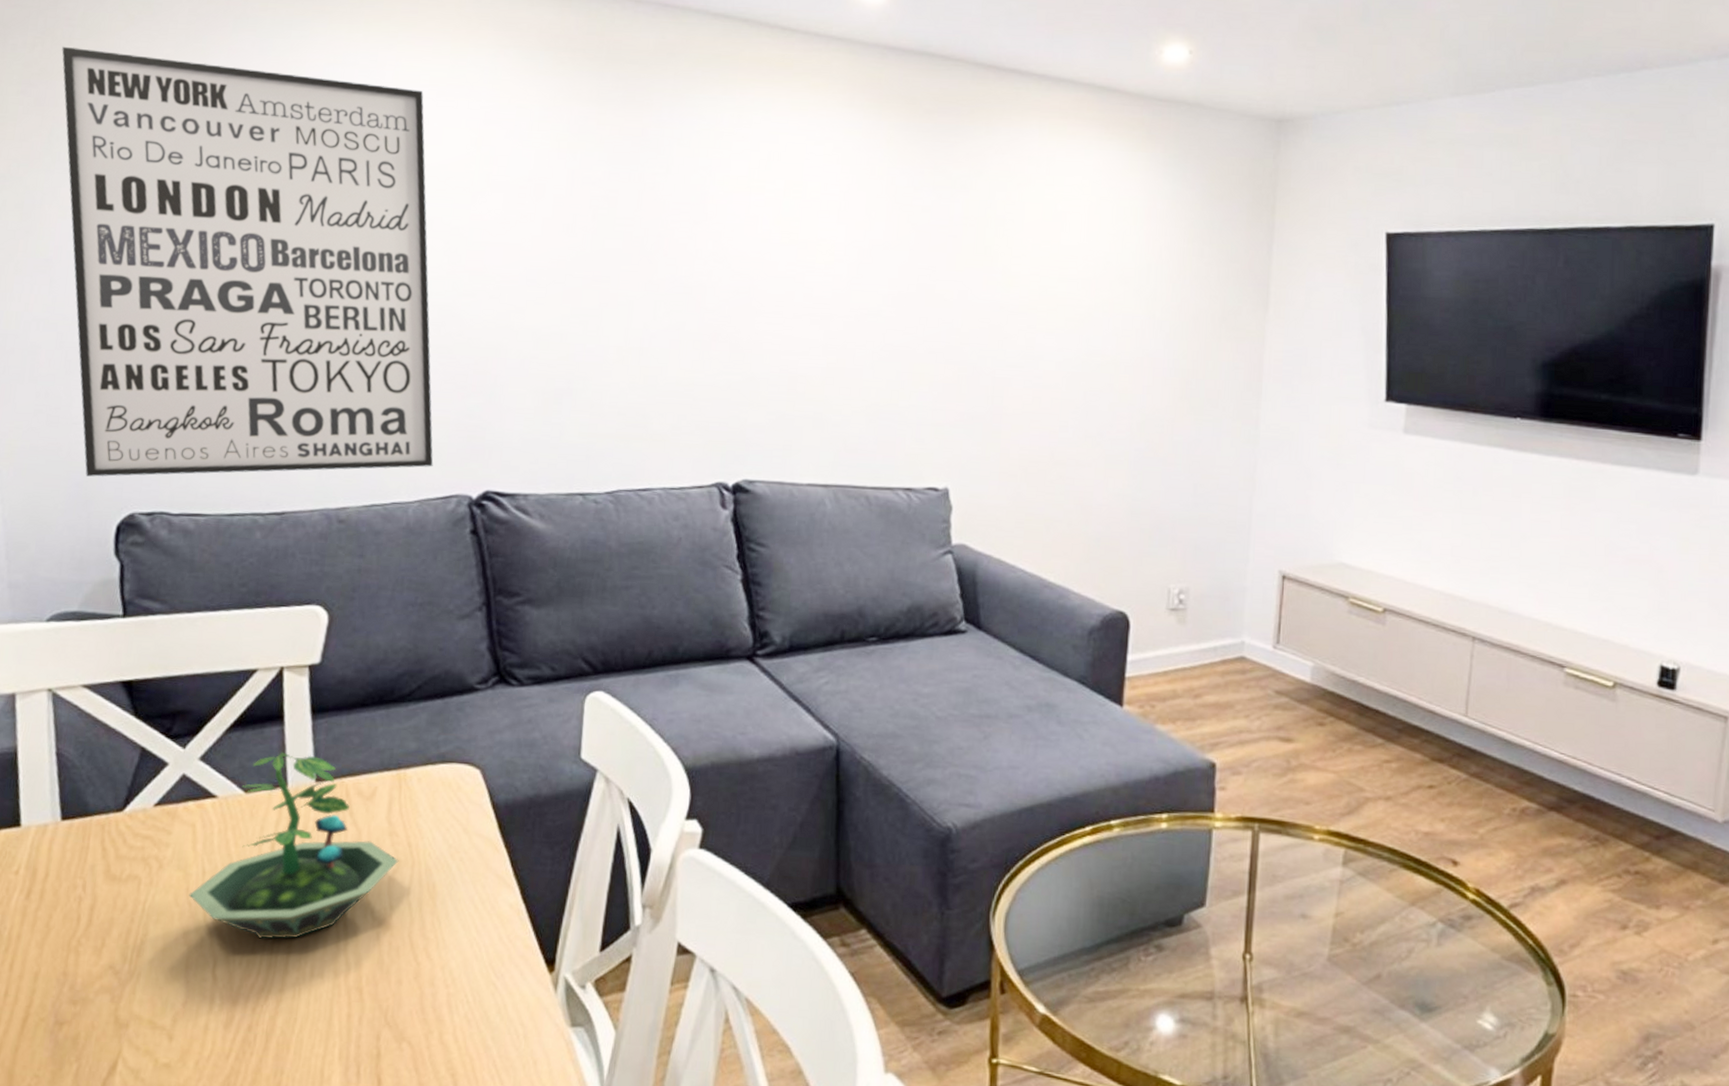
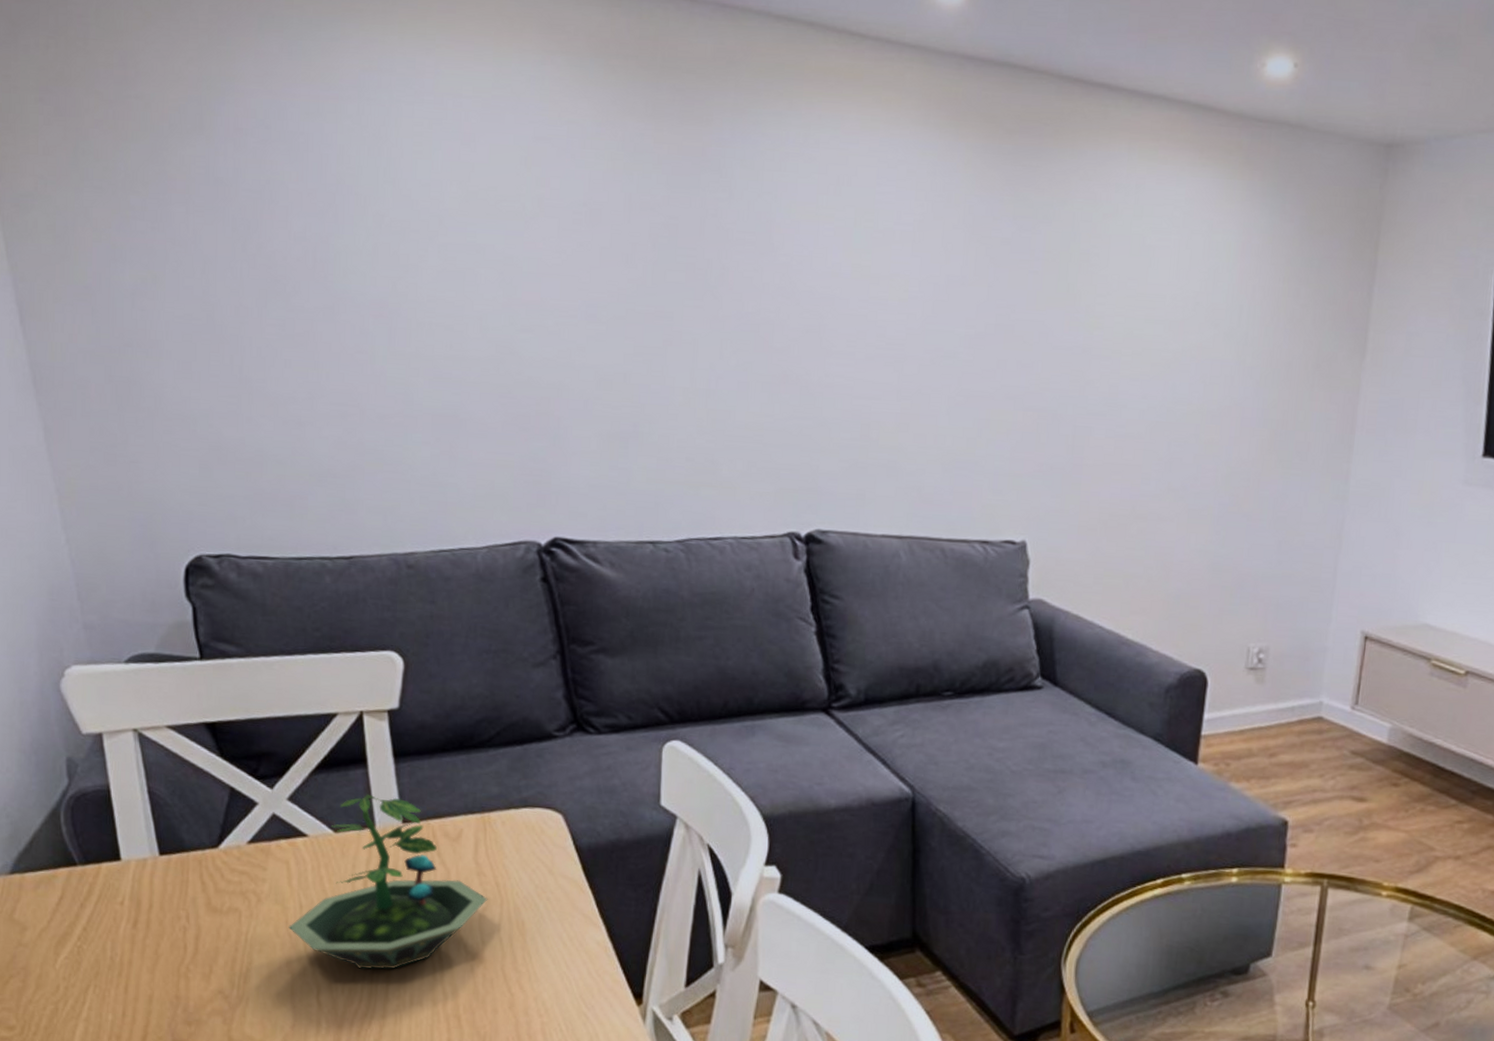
wall art: present [62,46,434,477] -> none [78,47,500,518]

